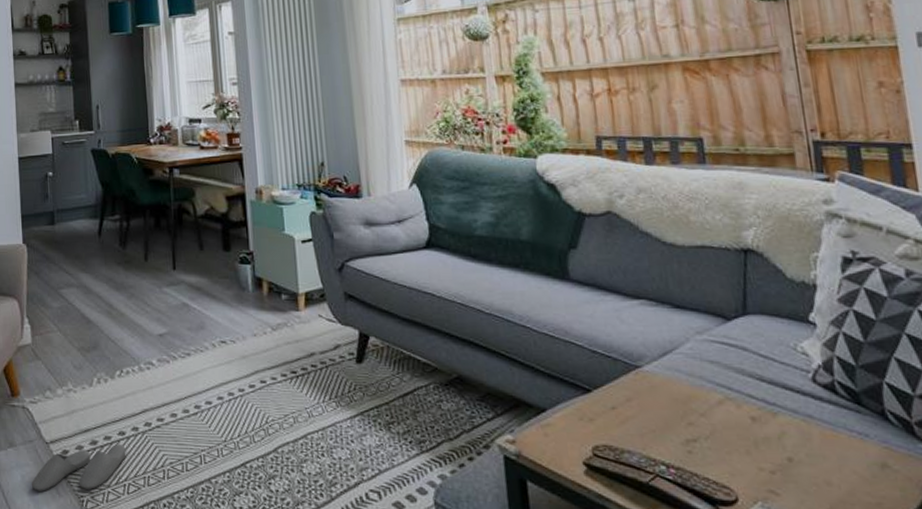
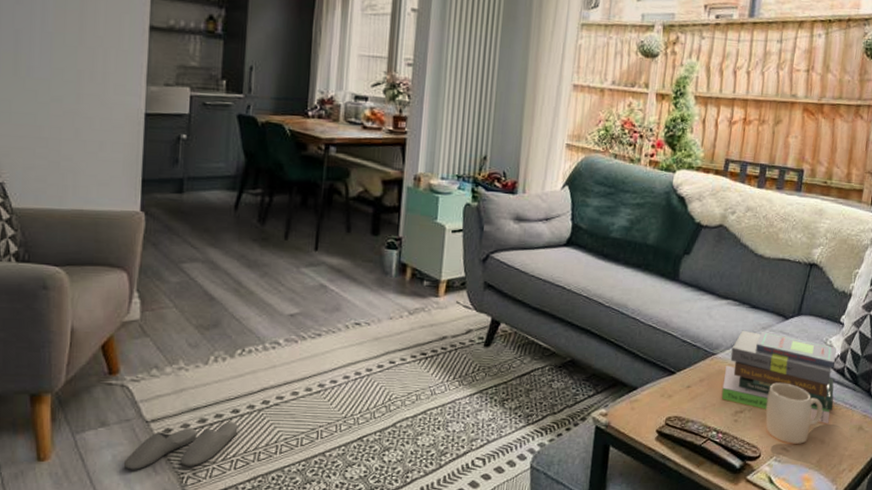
books: none [658,336,833,459] -> present [721,330,836,424]
mug: none [726,402,818,485] -> present [765,382,823,444]

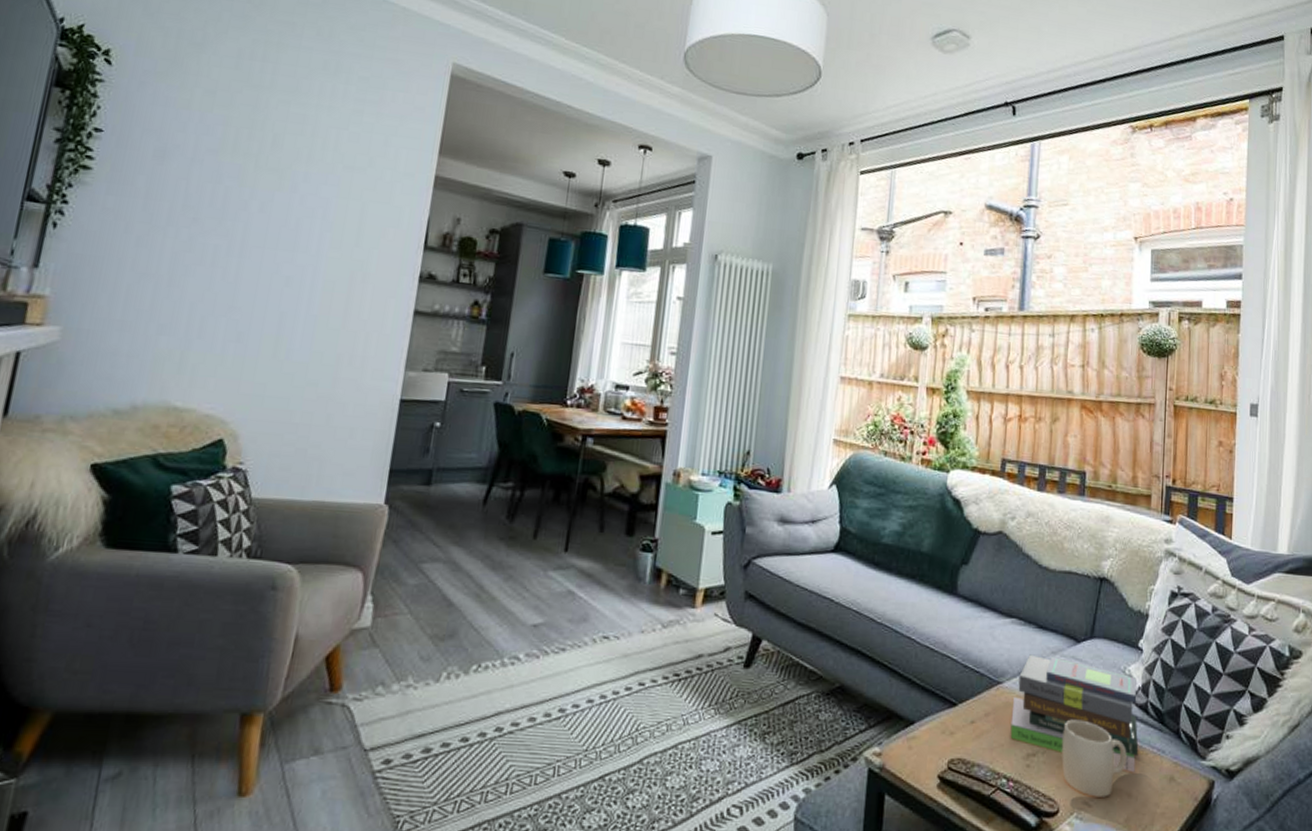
slippers: present [123,422,238,470] -> none [333,753,466,811]

